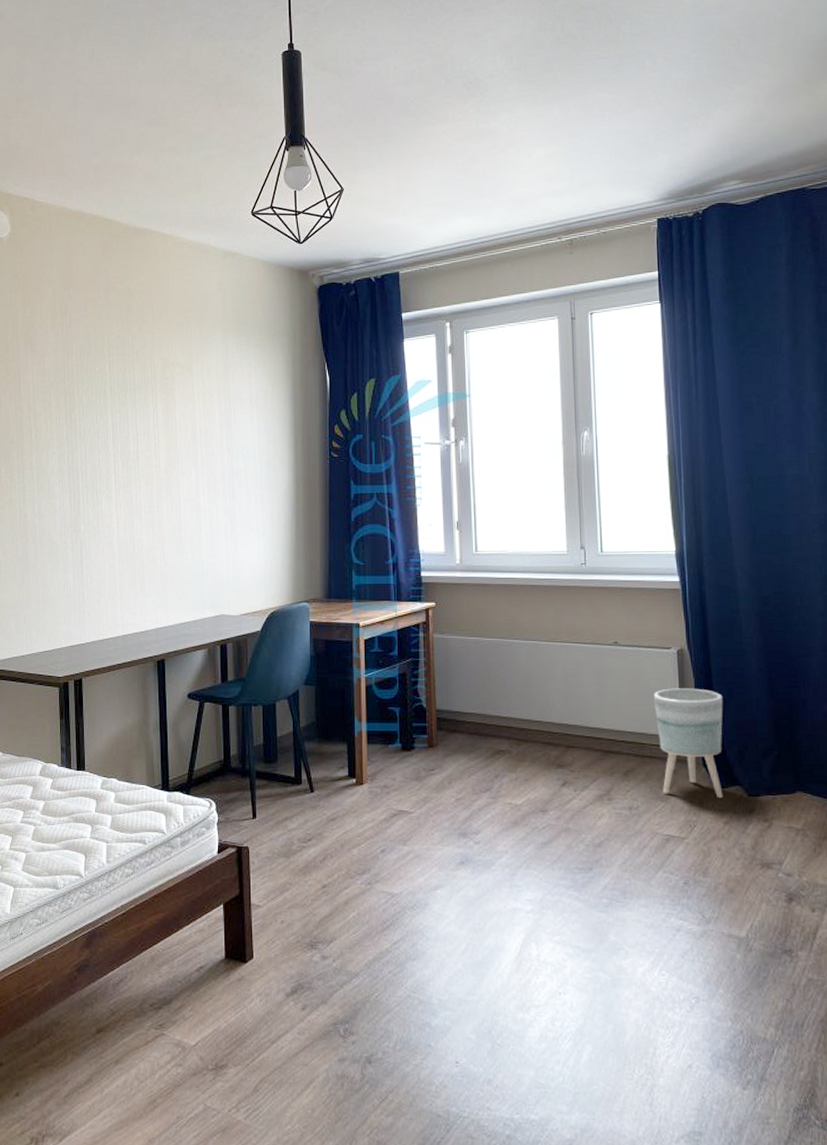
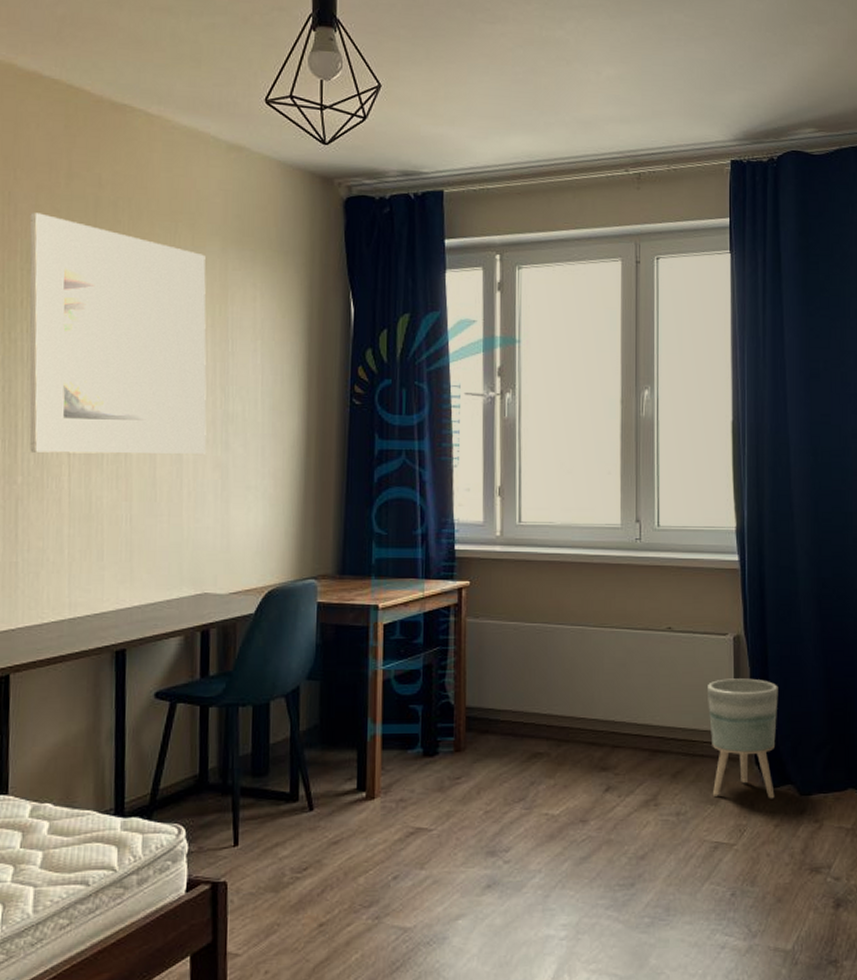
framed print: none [81,321,217,507] -> present [29,213,207,454]

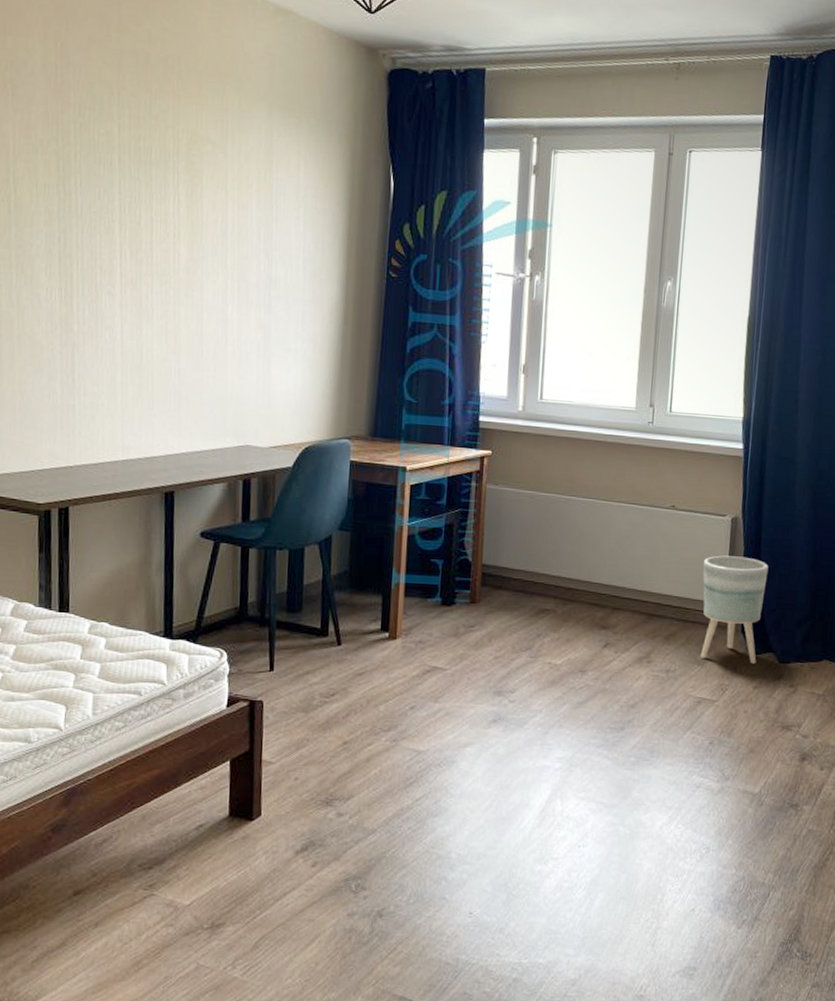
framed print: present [29,213,207,454] -> none [82,65,252,315]

